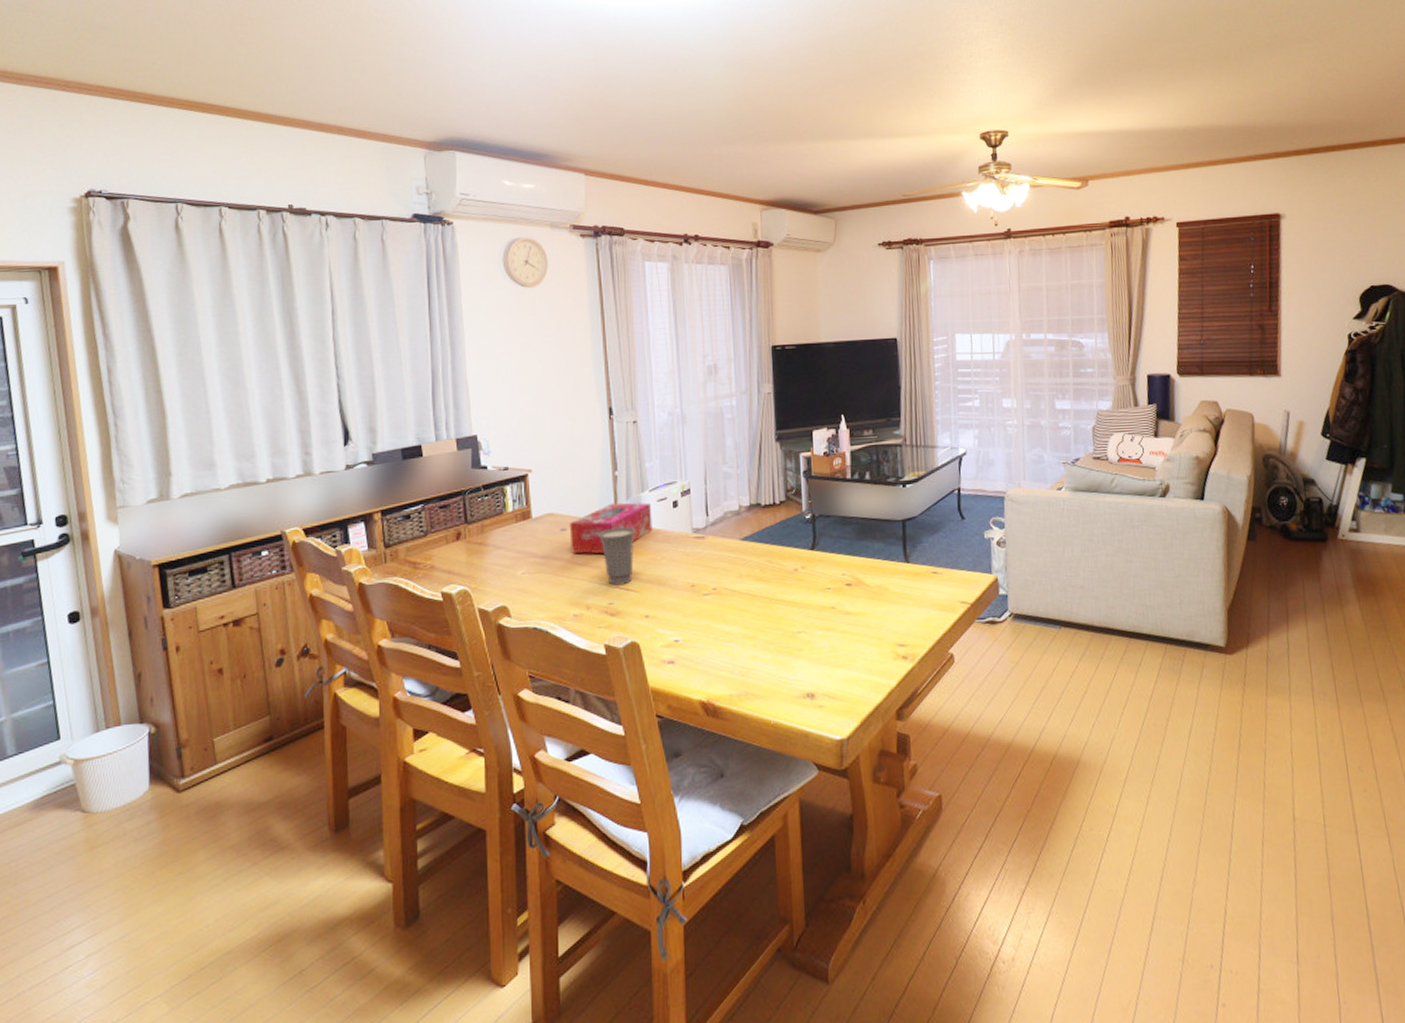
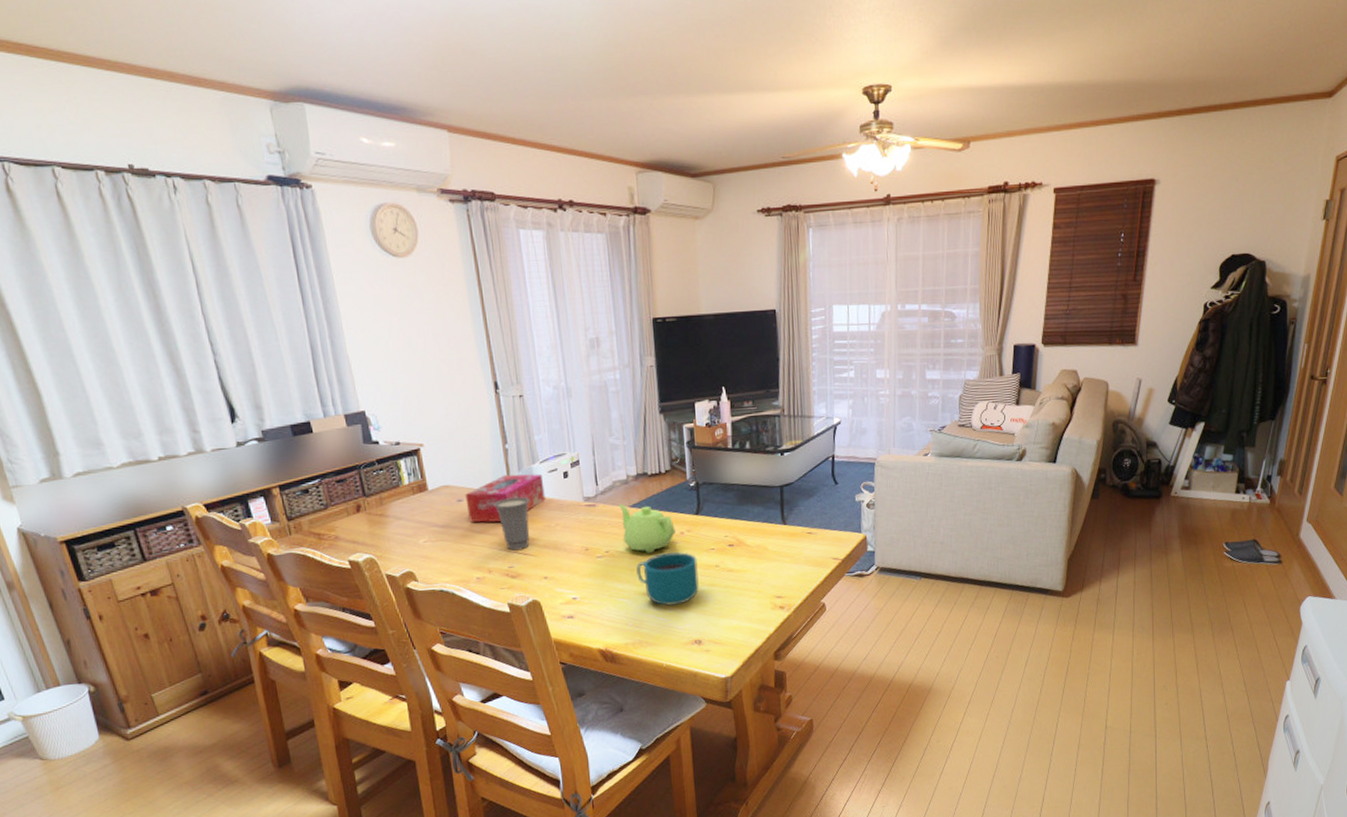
teapot: none [728,536,789,592] -> present [618,503,675,554]
cup: none [744,591,813,652] -> present [635,552,699,606]

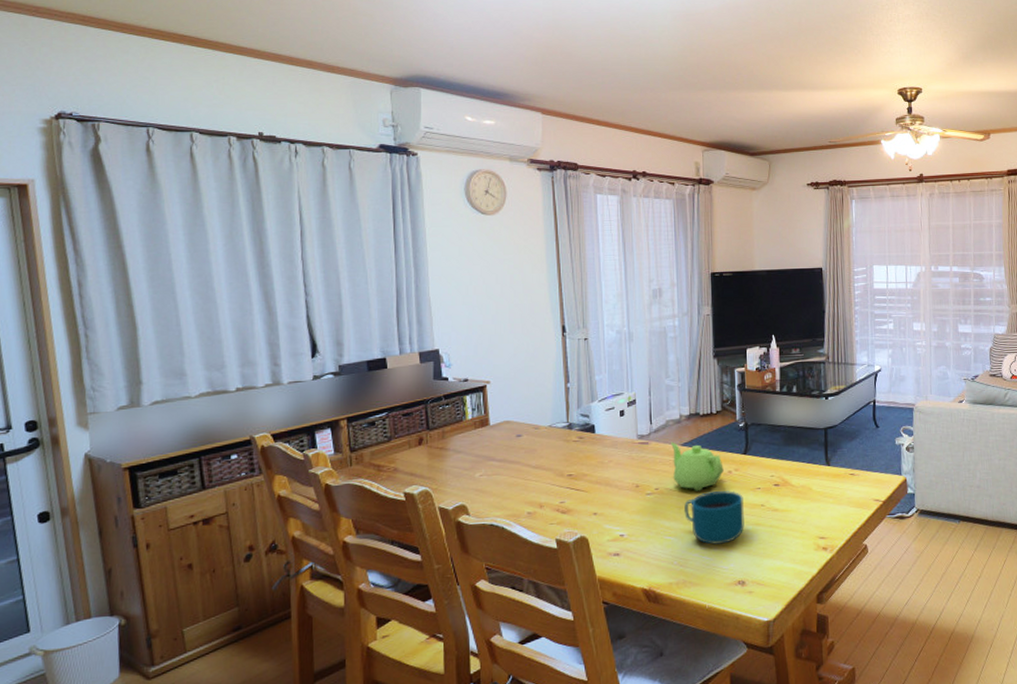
tissue box: present [465,474,545,523] -> none [524,411,601,458]
cup: present [493,497,531,551] -> none [551,434,587,486]

